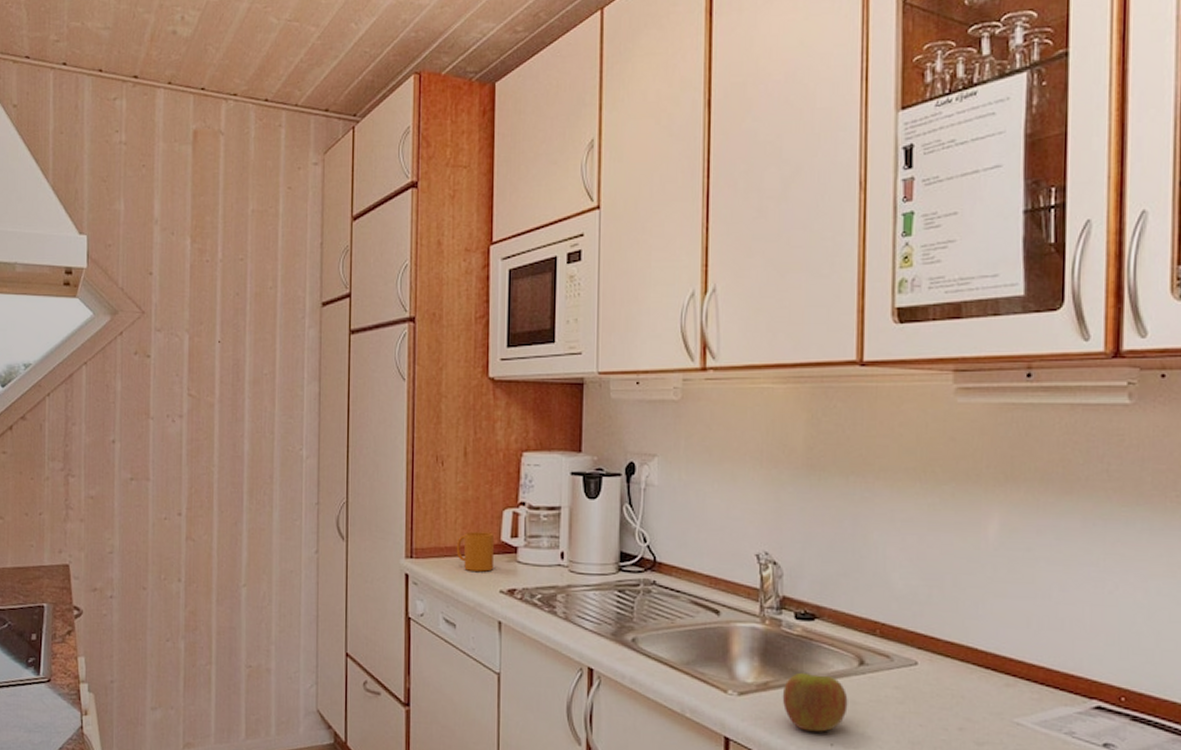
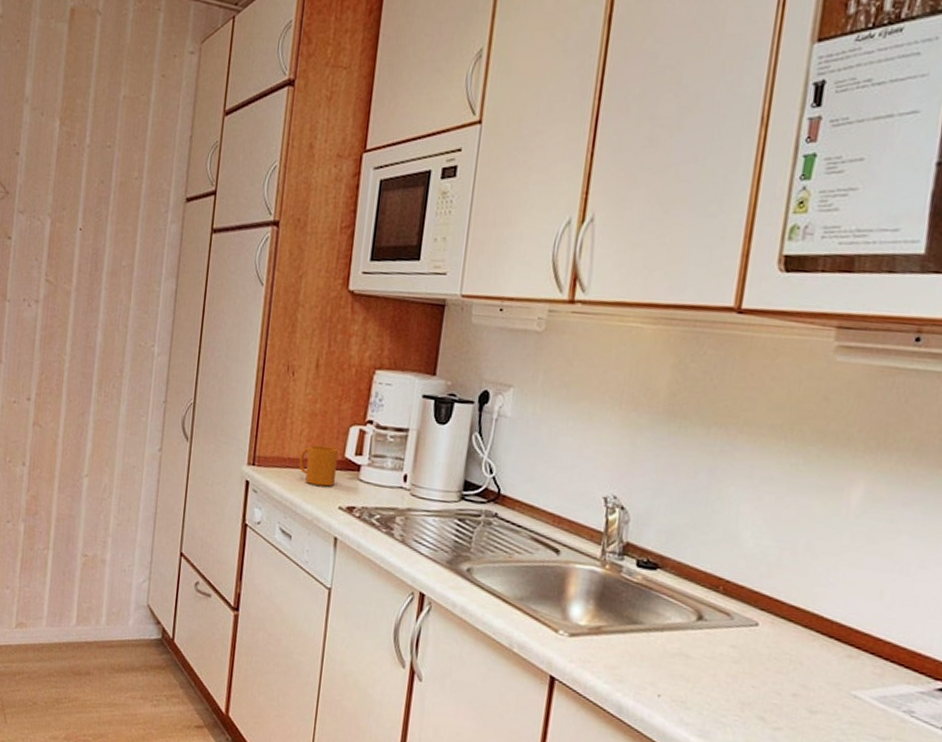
apple: present [782,672,848,732] -> none [613,620,682,683]

